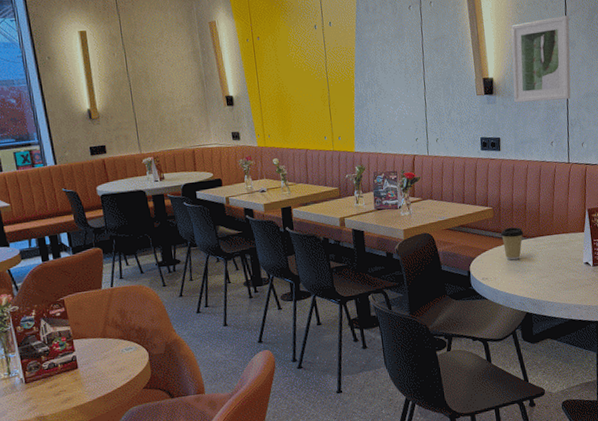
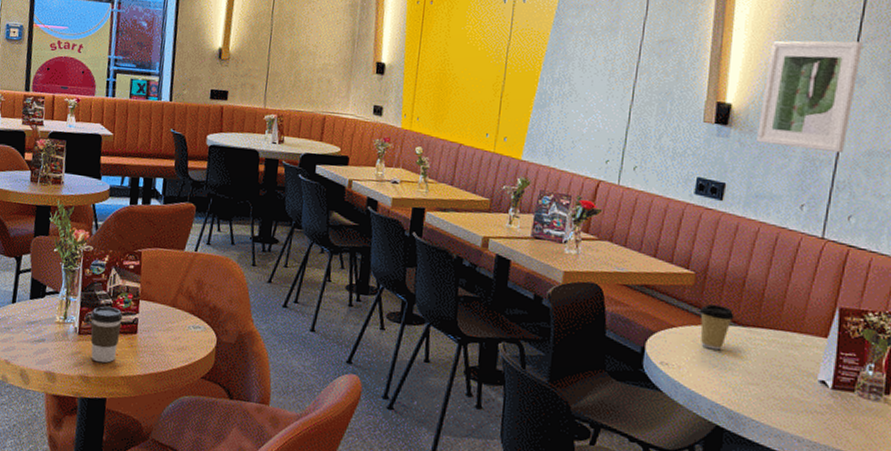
coffee cup: none [32,352,65,402] -> present [90,306,123,363]

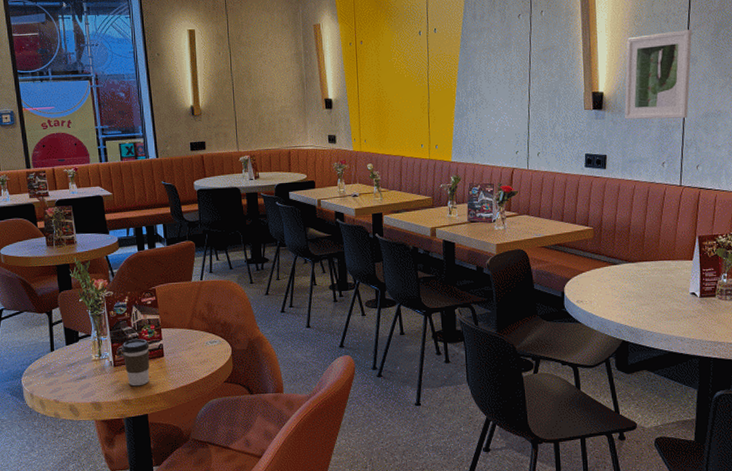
coffee cup: present [698,304,735,351] -> none [599,250,626,284]

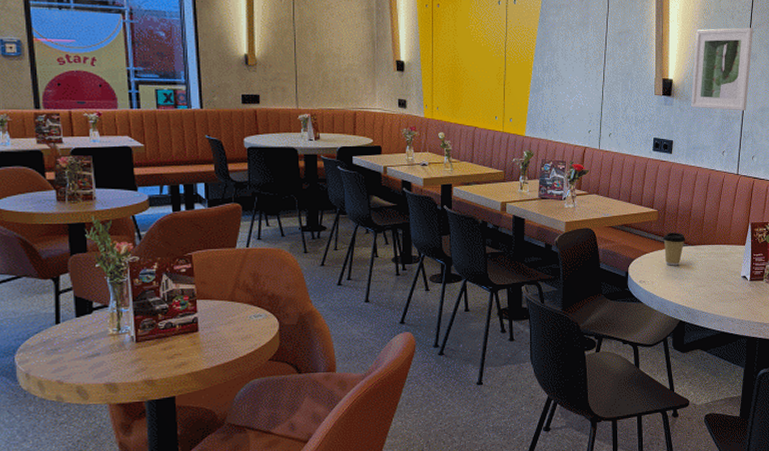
coffee cup: present [122,339,150,387] -> none [147,311,181,365]
coffee cup: none [599,250,626,284] -> present [662,233,686,266]

